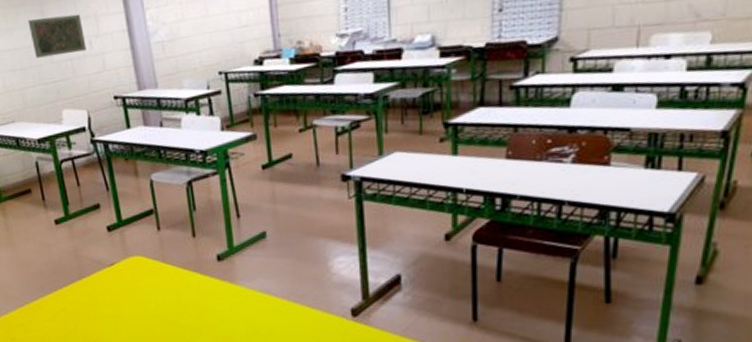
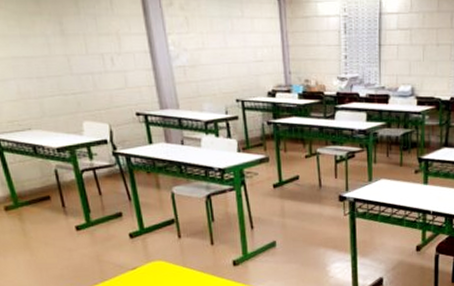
road map: present [28,13,87,58] -> none [45,29,108,68]

